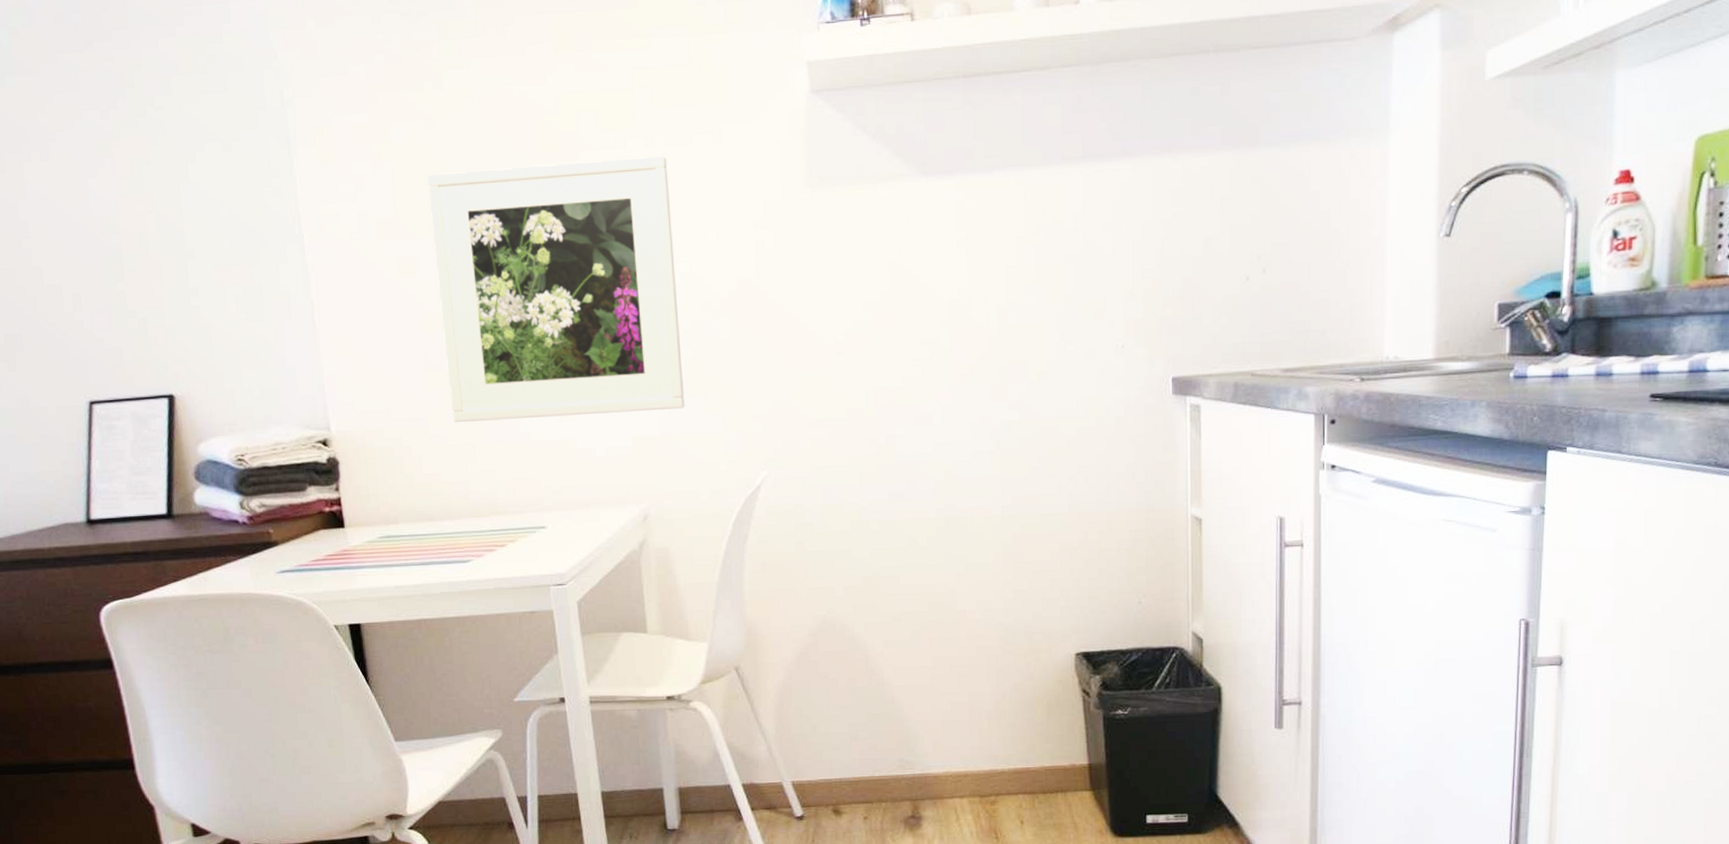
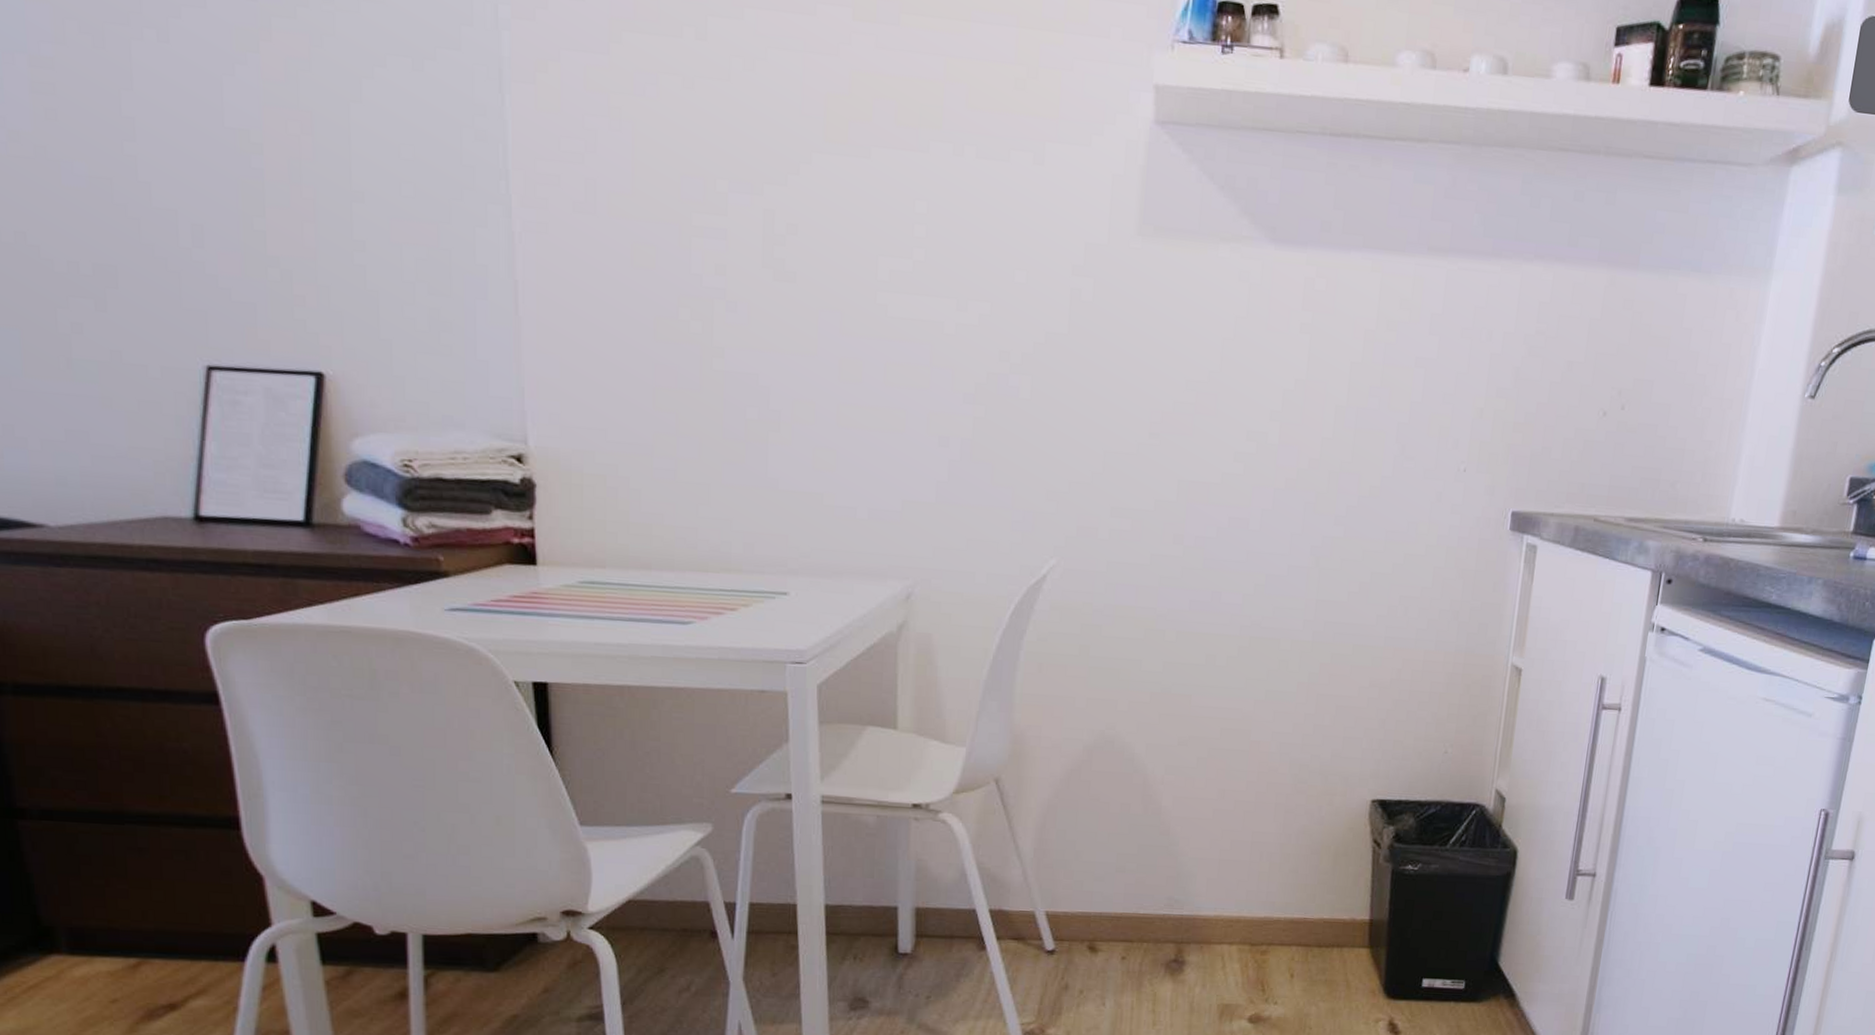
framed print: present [427,156,685,422] -> none [678,146,977,475]

